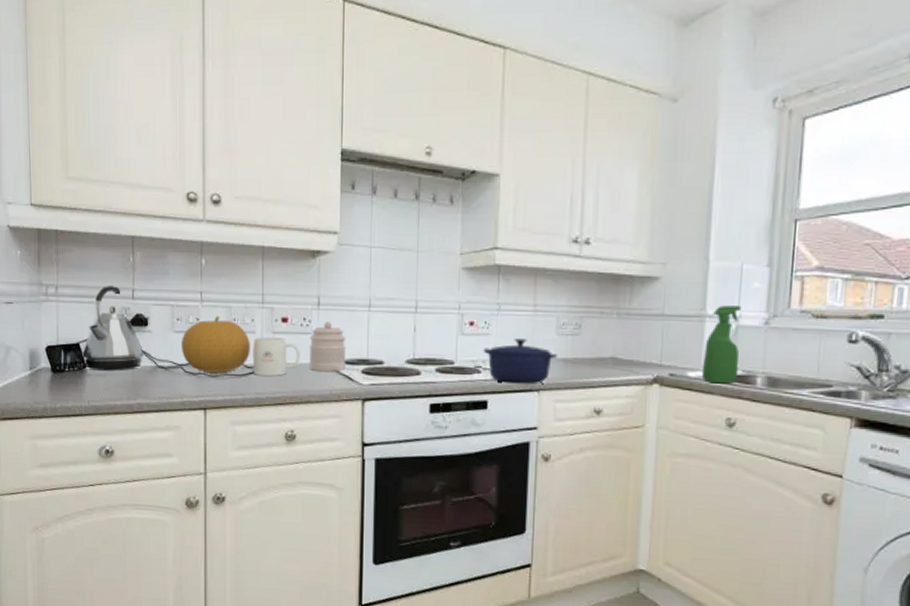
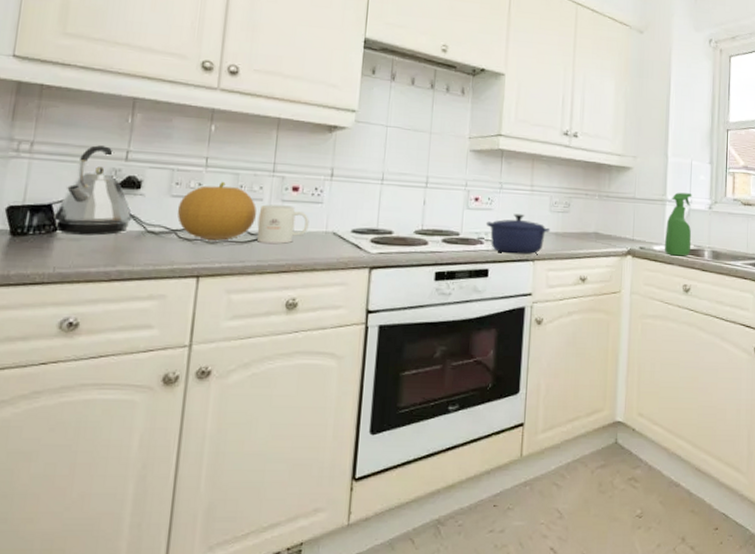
jar: present [310,321,347,373] -> none [318,191,358,241]

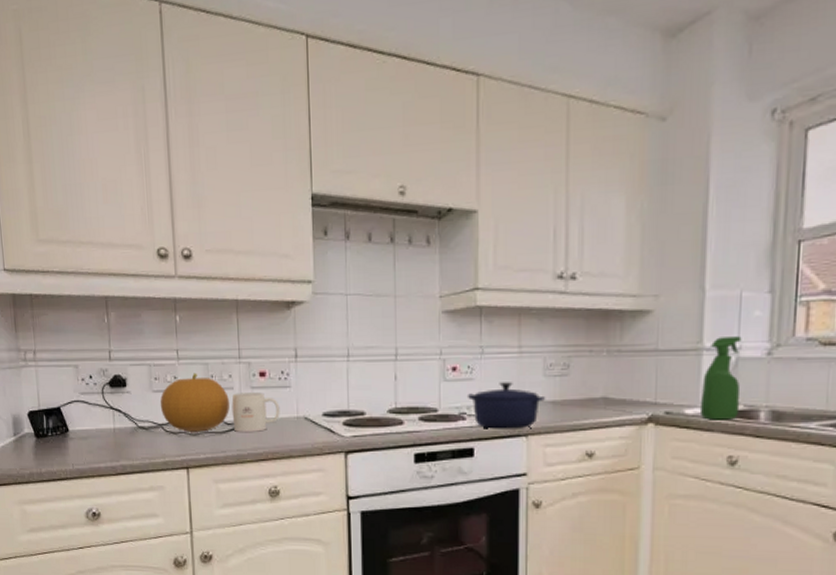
kettle: present [54,145,132,236] -> none [64,348,124,434]

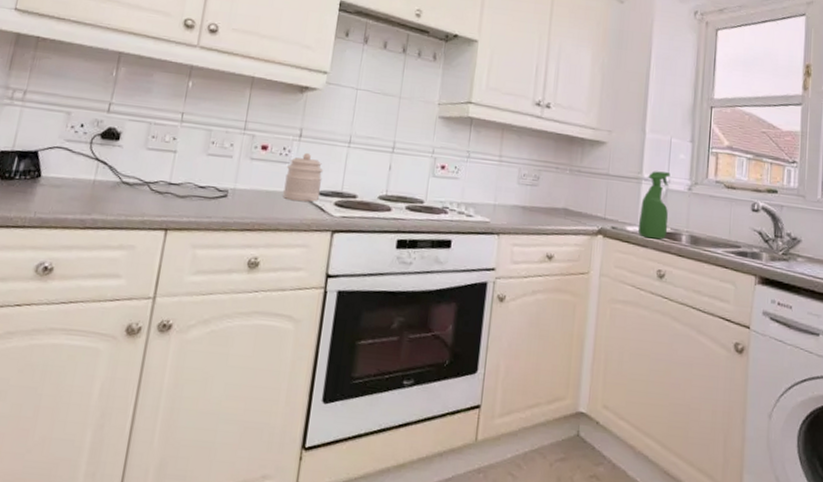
fruit: present [160,372,229,432] -> none [151,136,226,195]
mug: present [232,392,280,433] -> none [224,161,276,202]
jar: none [289,373,327,426] -> present [283,152,324,203]
cooking pot: present [467,382,546,431] -> none [451,184,518,229]

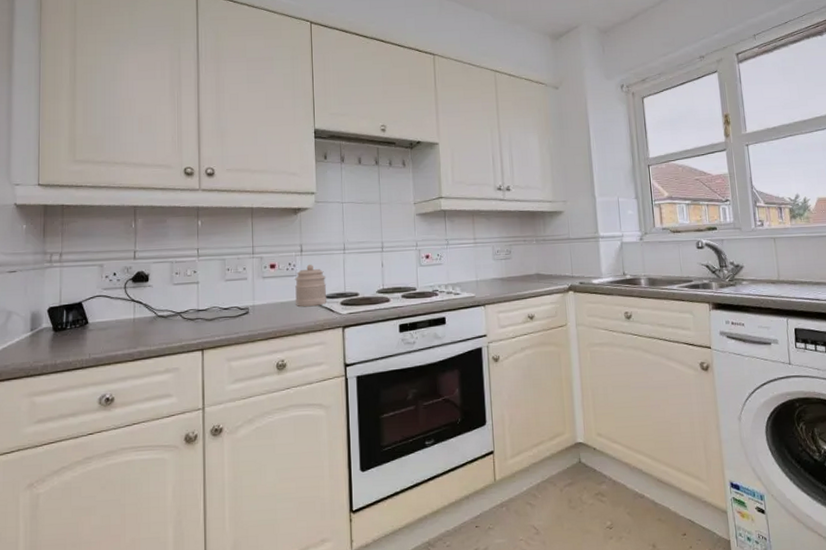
spray bottle: present [637,171,671,240] -> none [601,228,628,287]

